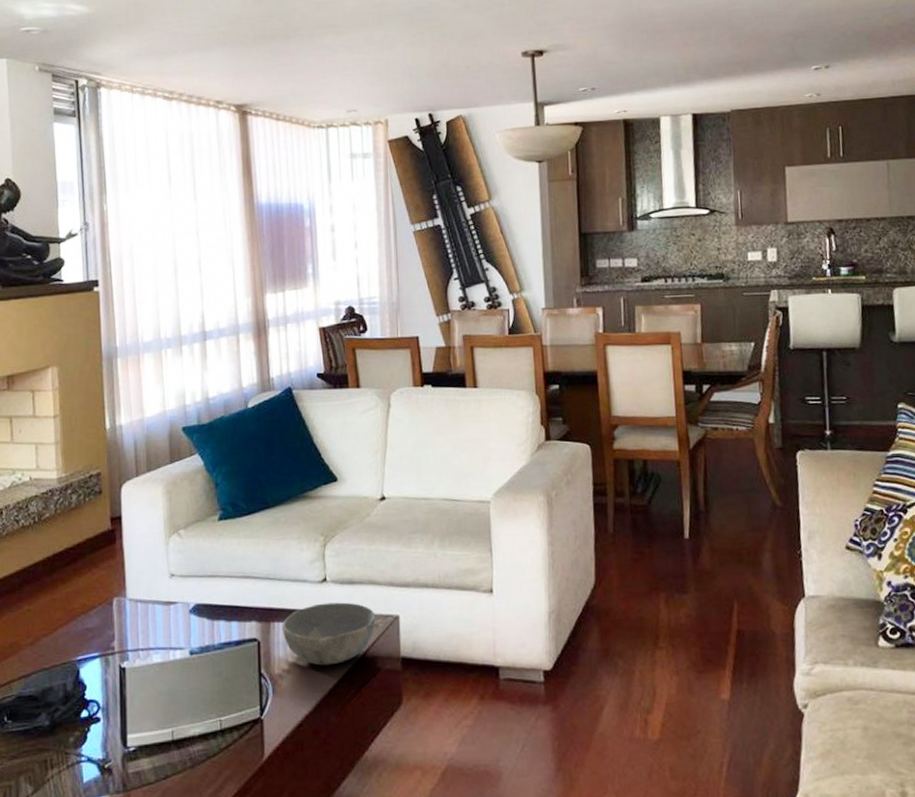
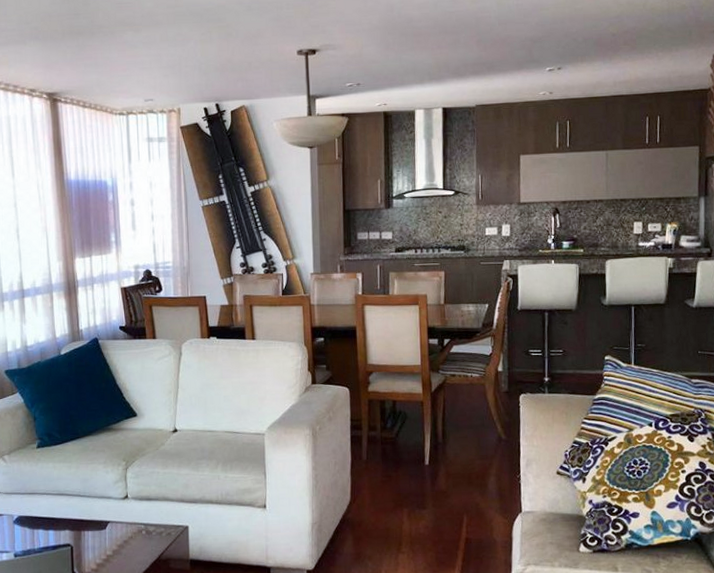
bowl: present [282,602,376,666] -> none [91,515,169,566]

